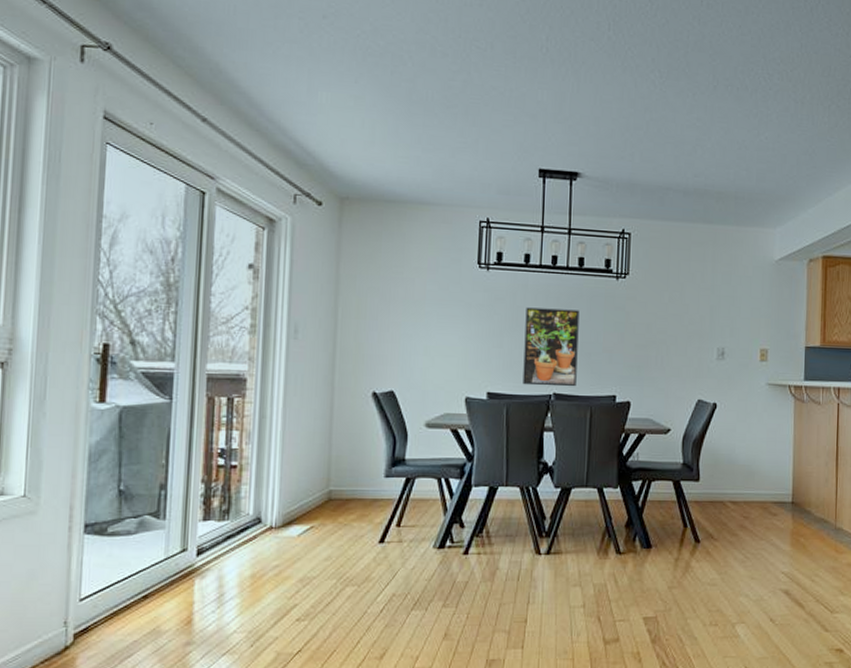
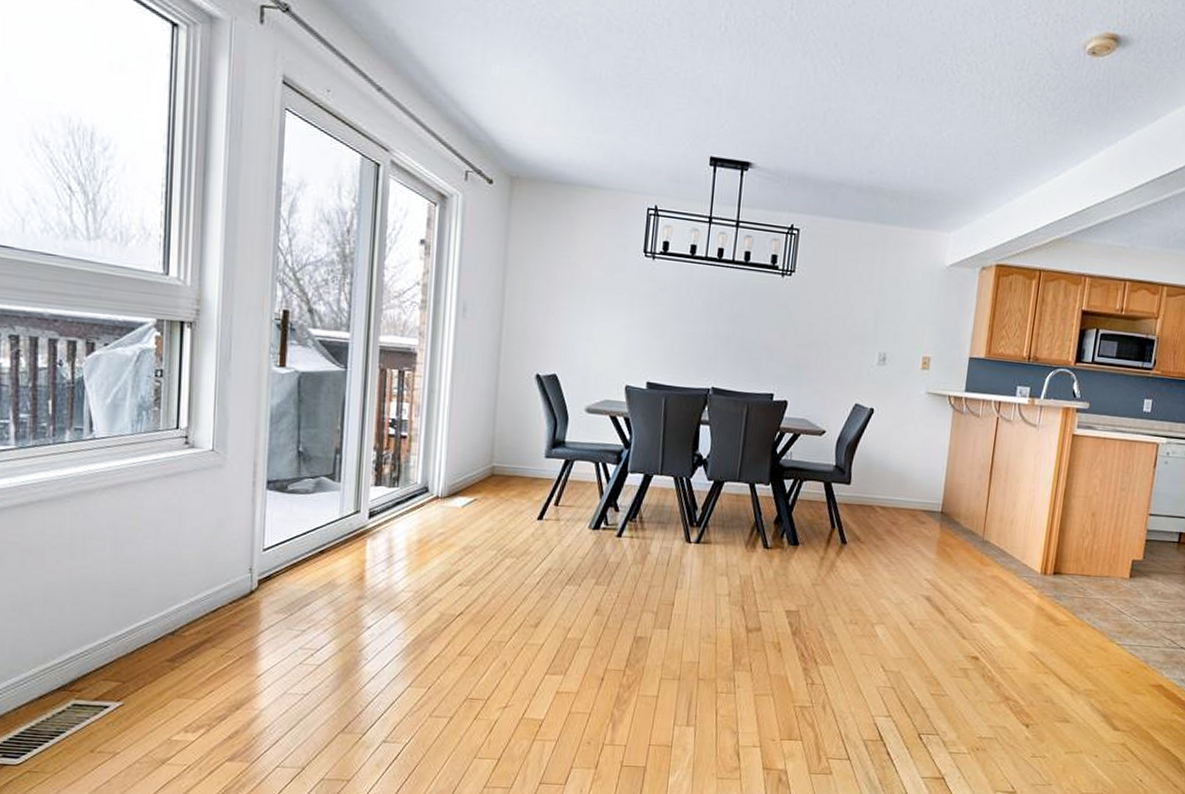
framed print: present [523,307,580,387] -> none [682,299,743,383]

